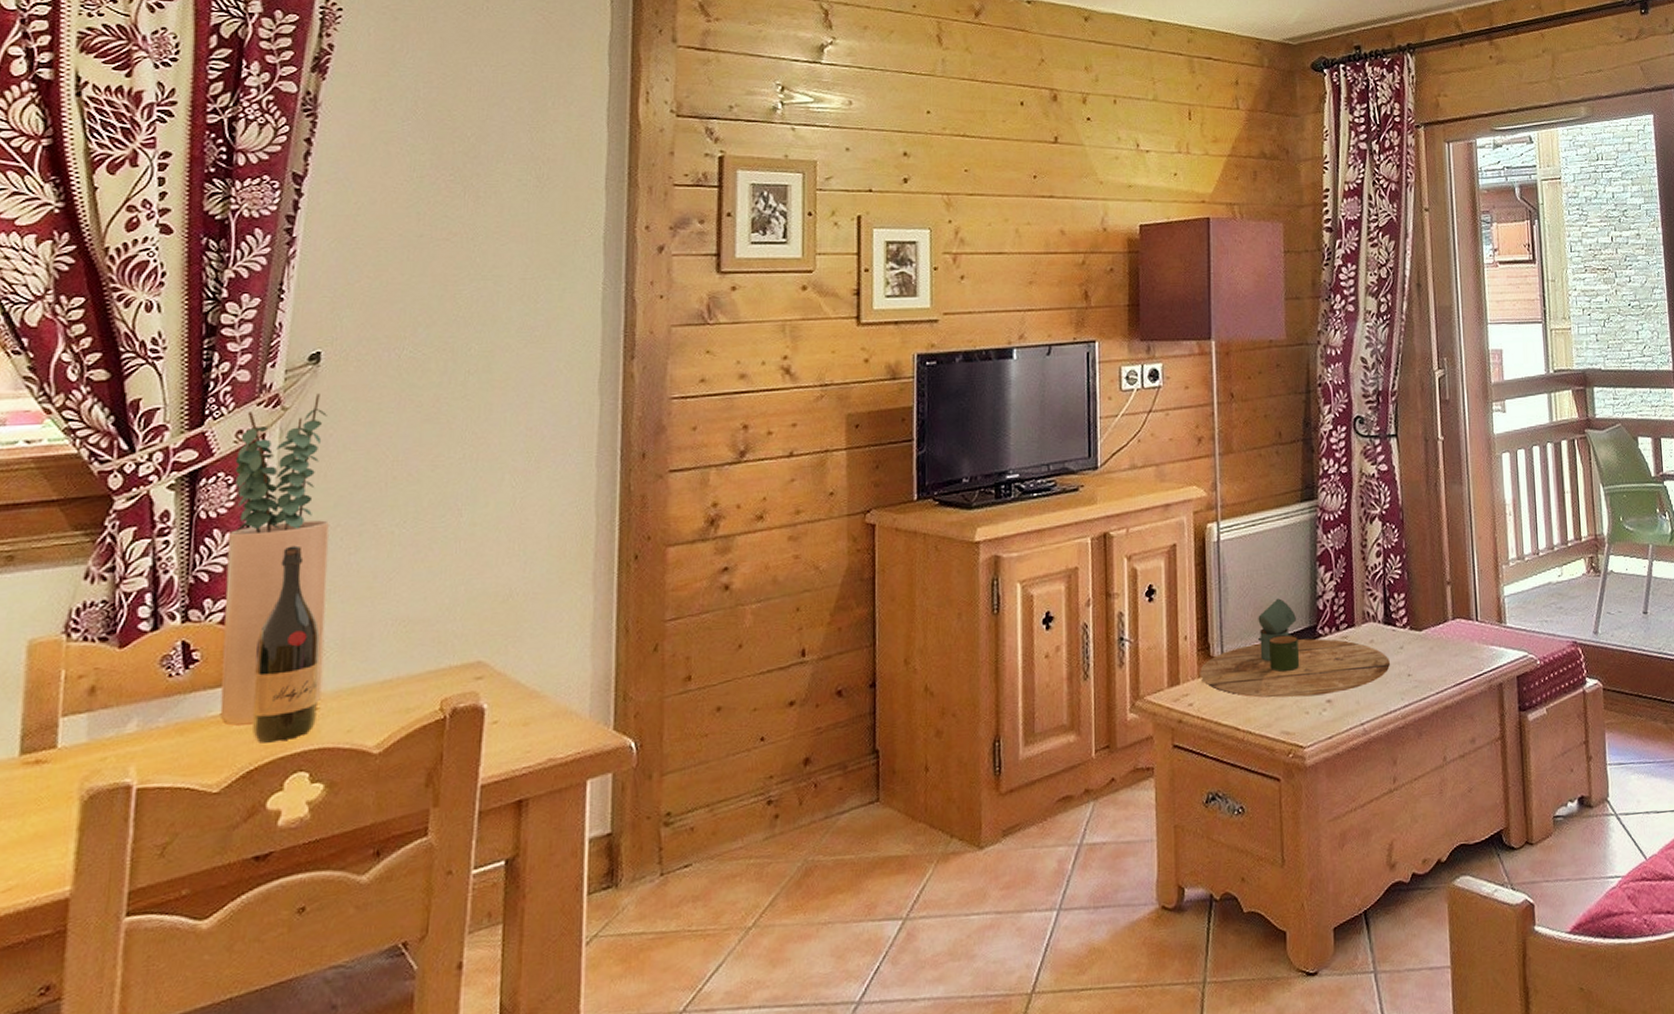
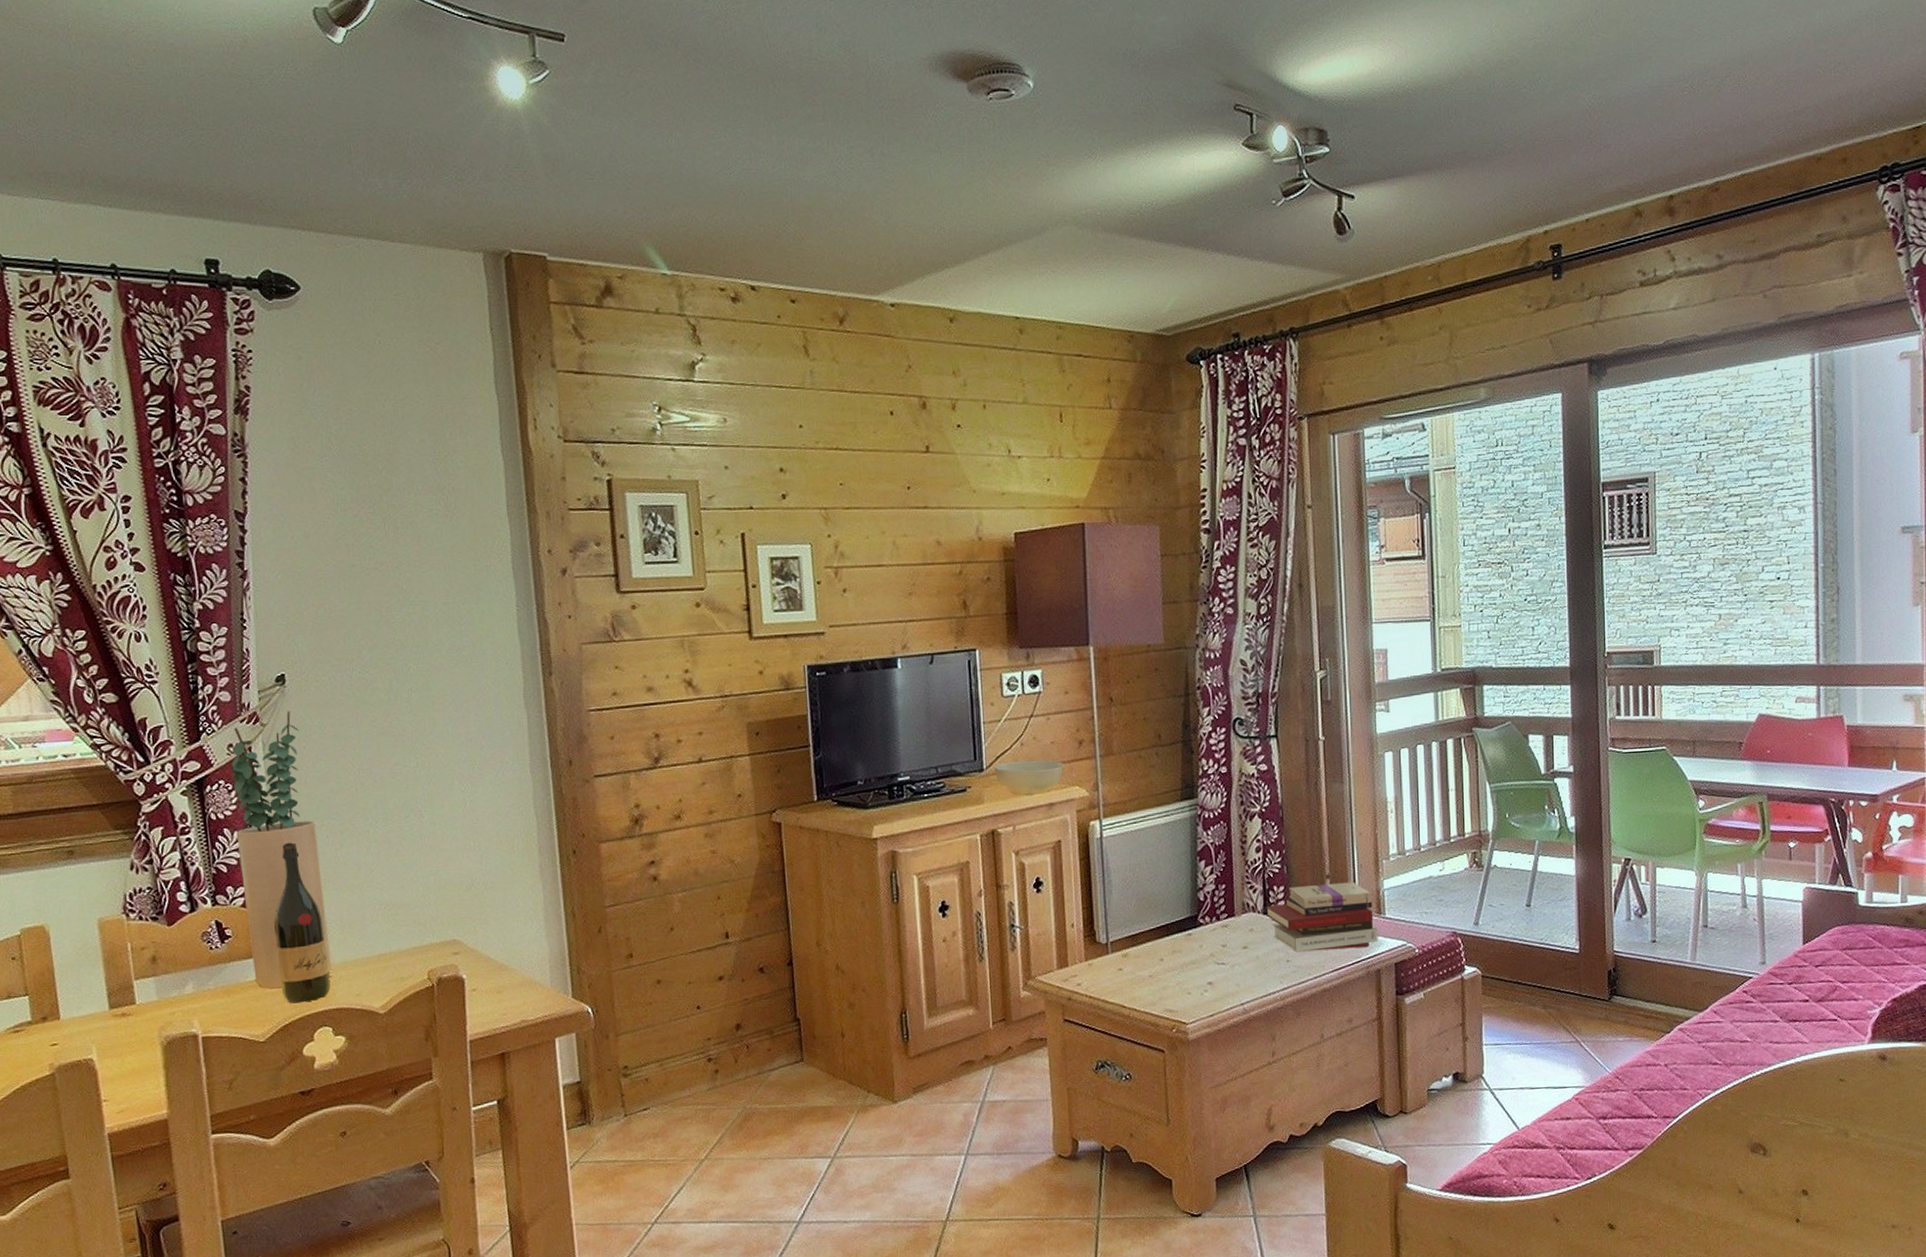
bowl: none [1108,457,1183,495] -> present [993,759,1065,795]
decorative tray: present [1200,598,1390,698] -> none [1087,890,1269,980]
books: none [1386,588,1500,666] -> present [1266,882,1378,952]

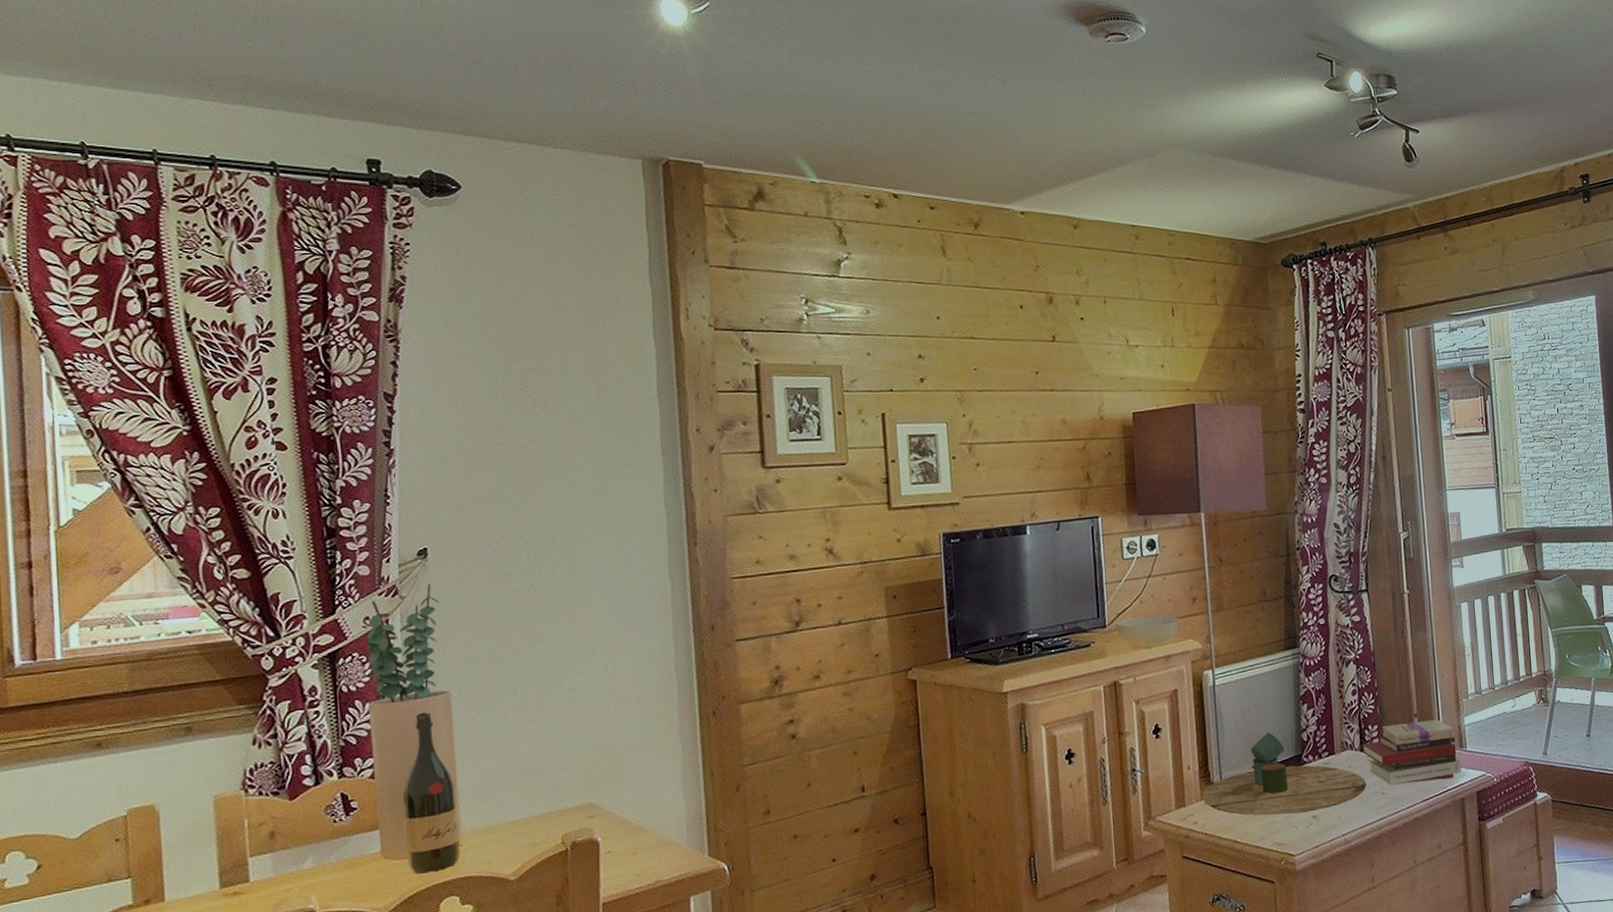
decorative tray: none [1087,890,1269,980] -> present [1202,732,1366,816]

